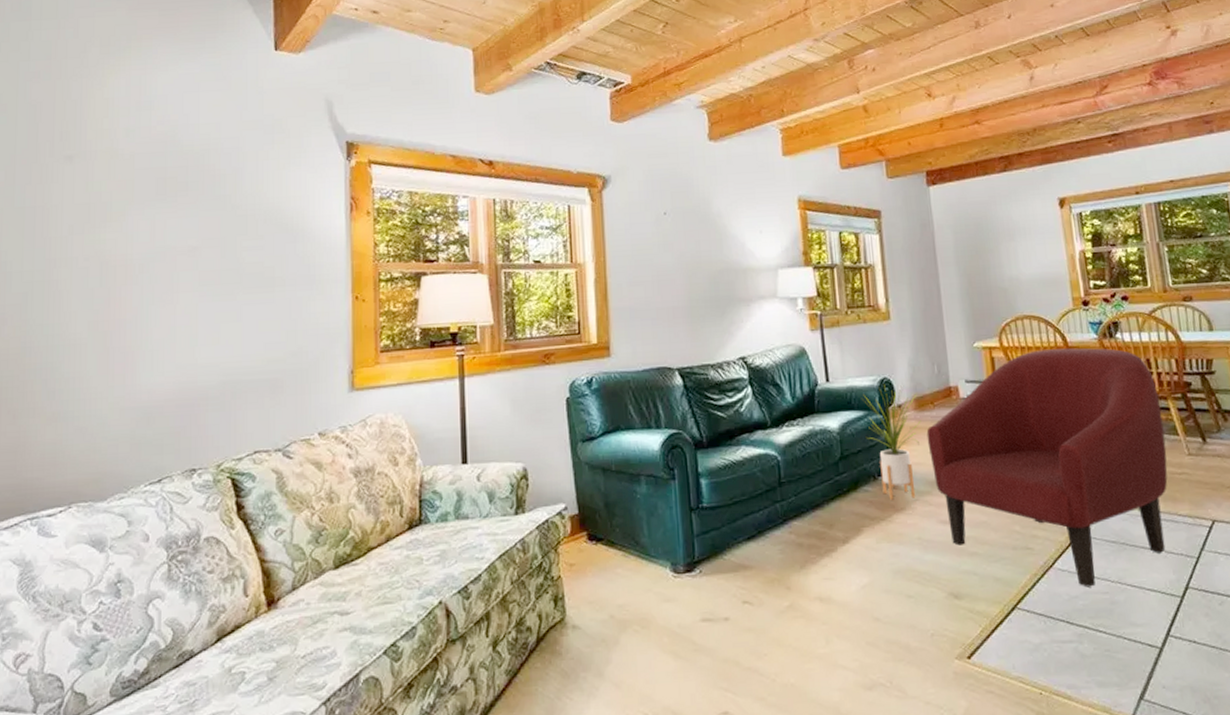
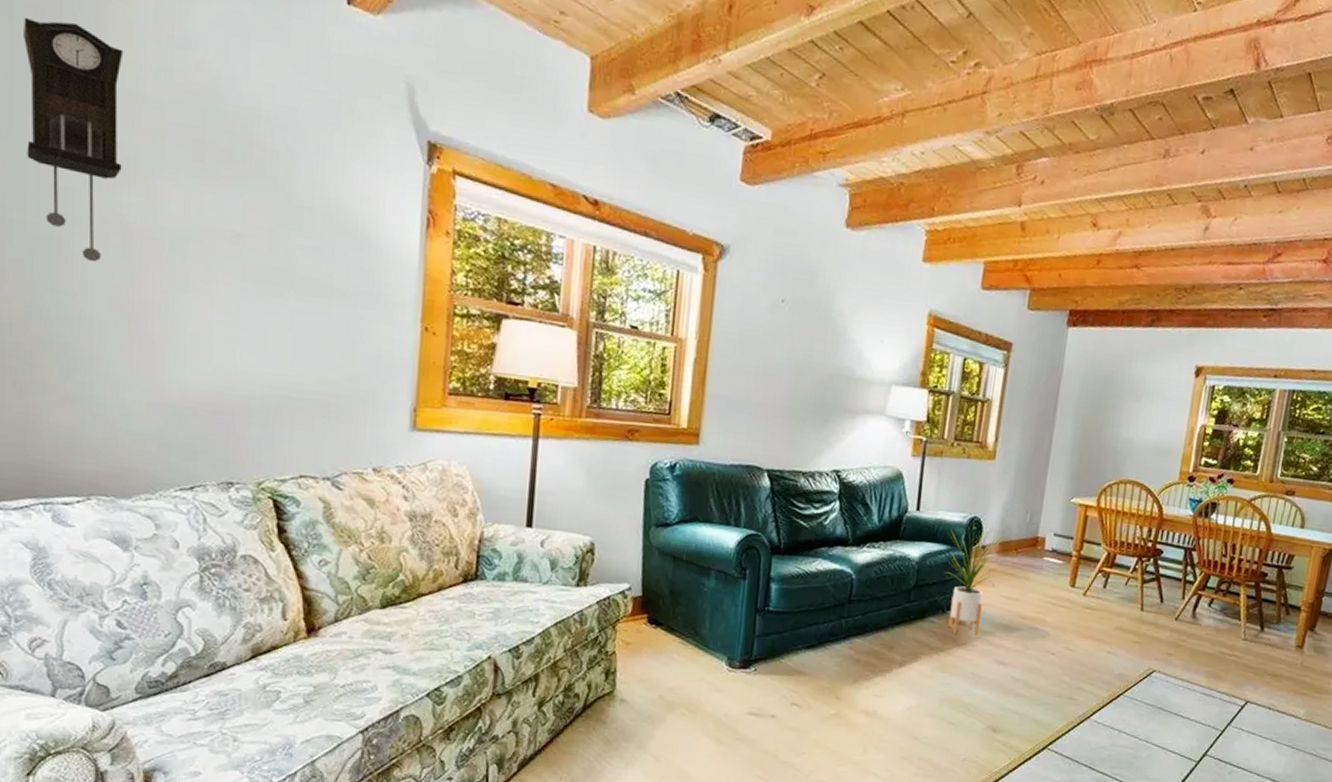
pendulum clock: none [25,108,102,295] -> present [24,18,124,262]
armchair: present [926,348,1168,587] -> none [1000,516,1234,741]

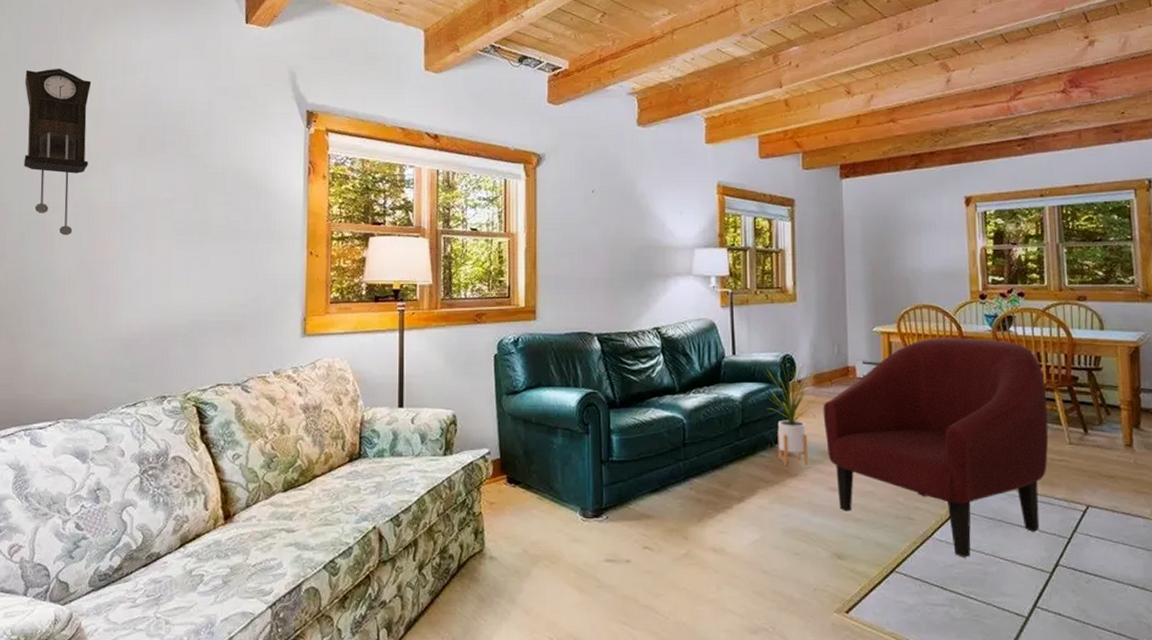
armchair: none [1000,516,1234,741] -> present [823,338,1049,558]

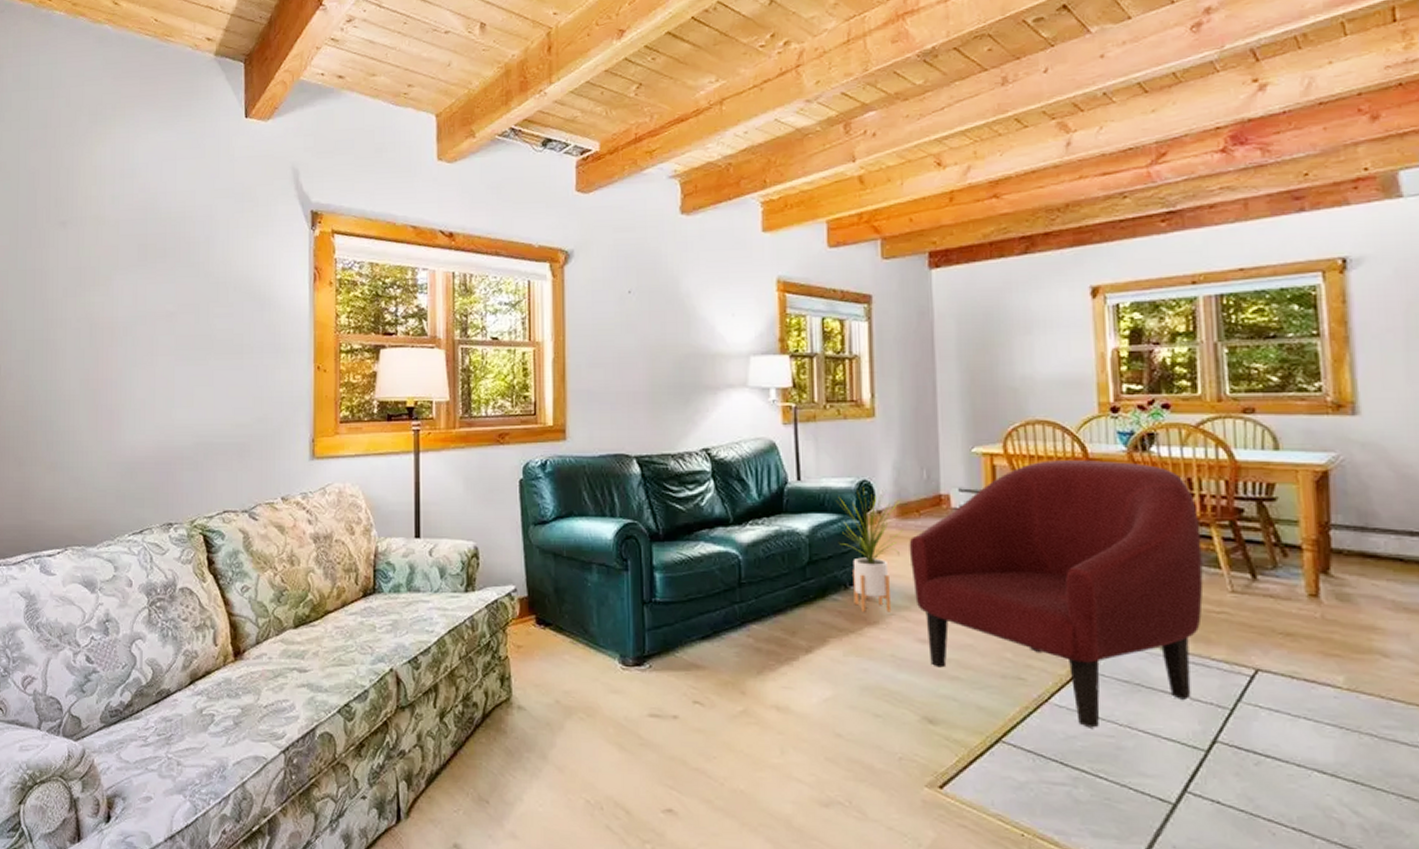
pendulum clock: present [24,68,92,236] -> none [26,175,91,354]

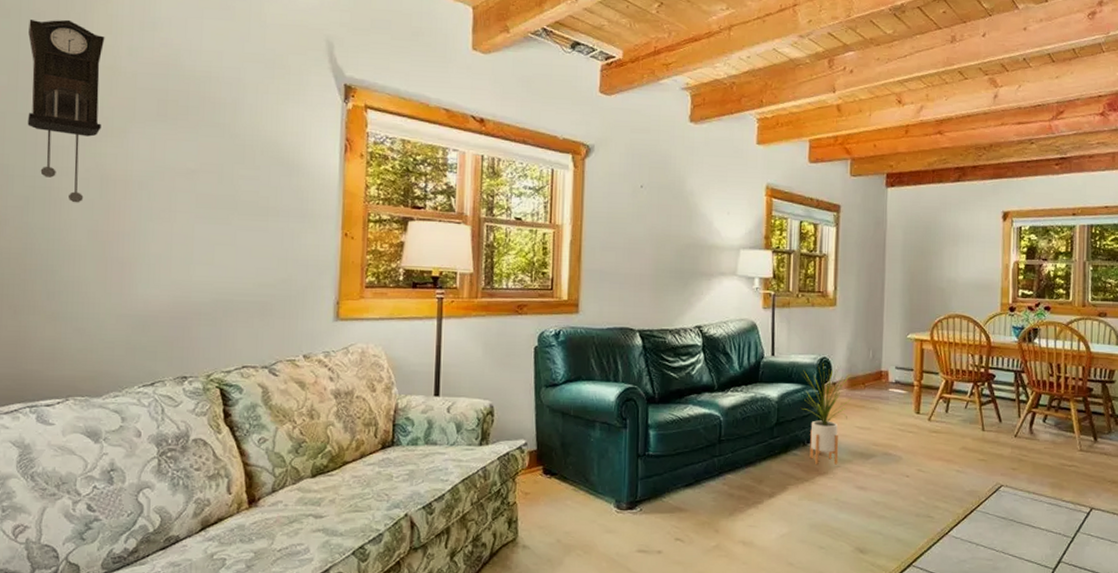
pendulum clock: none [26,175,91,354] -> present [27,19,105,203]
armchair: present [909,460,1204,728] -> none [854,347,1063,554]

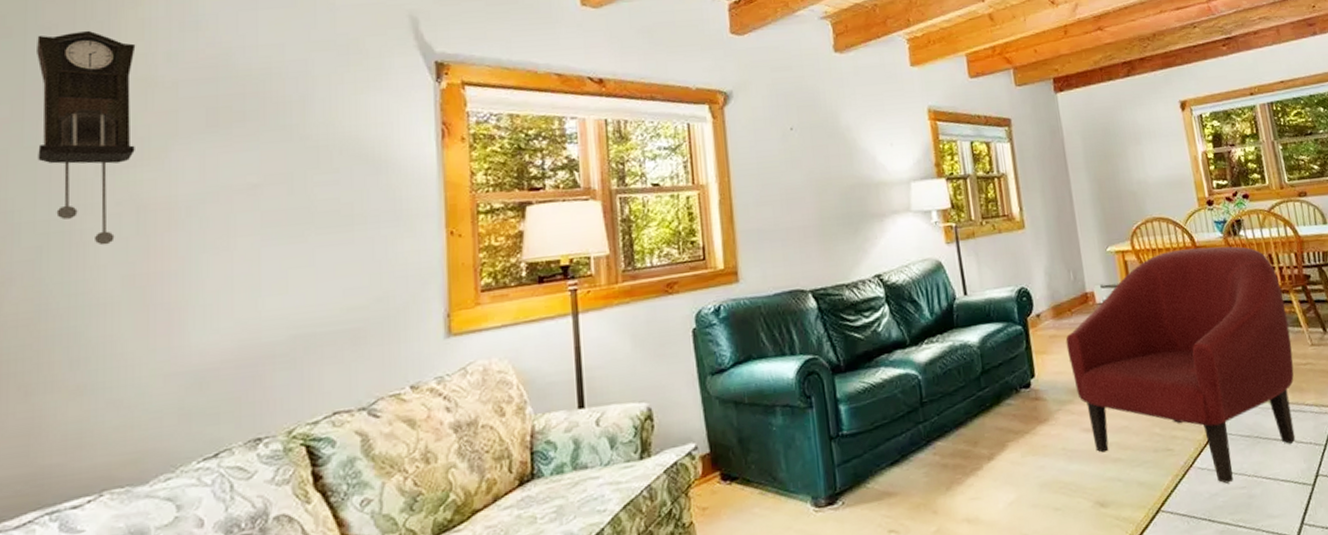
house plant: present [802,363,852,465] -> none [1001,294,1060,412]
armchair: none [854,347,1063,554] -> present [1065,246,1296,484]

